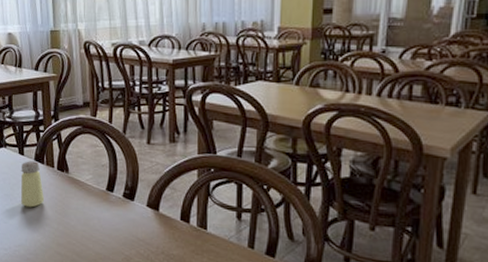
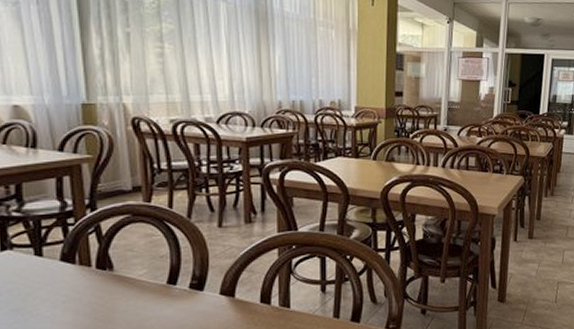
saltshaker: present [21,161,44,208] -> none [38,262,76,320]

